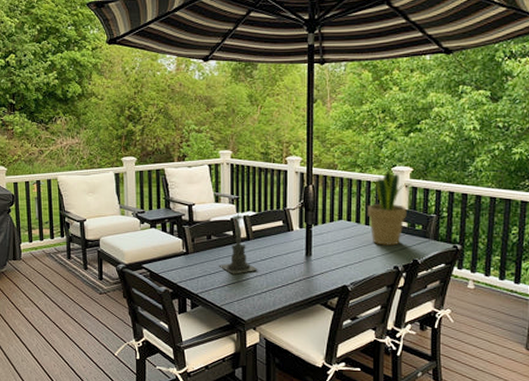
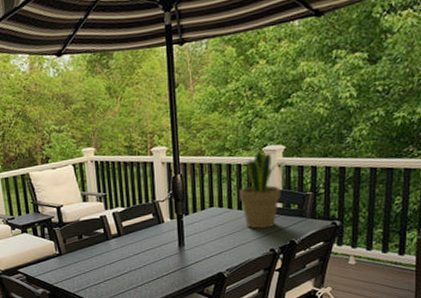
candle holder: present [218,208,258,275] -> none [92,205,132,271]

